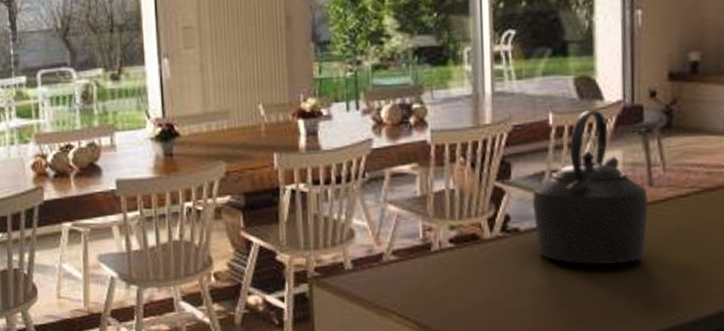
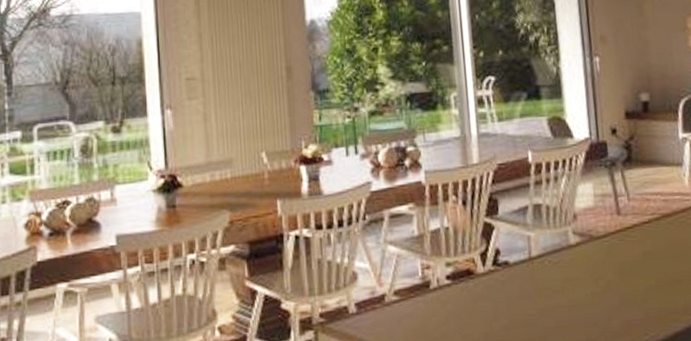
kettle: present [533,109,649,265] -> none [518,146,619,292]

